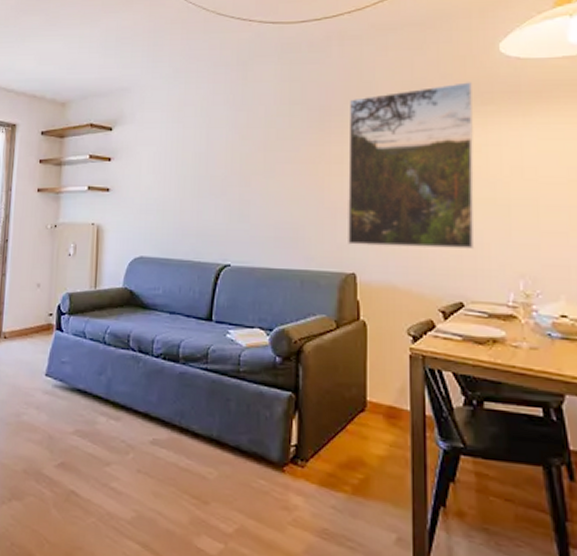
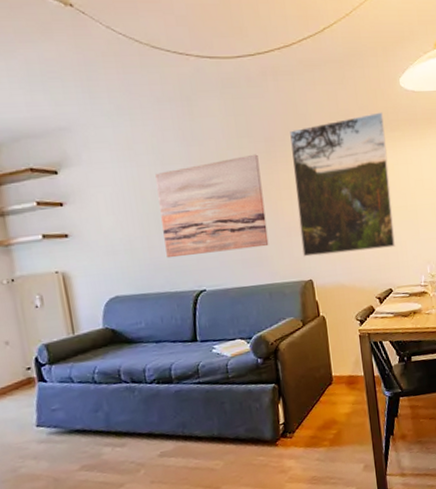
wall art: none [196,123,310,226] -> present [155,154,269,259]

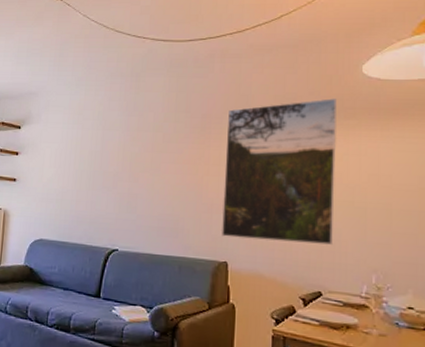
wall art: present [155,154,269,259] -> none [90,128,192,219]

